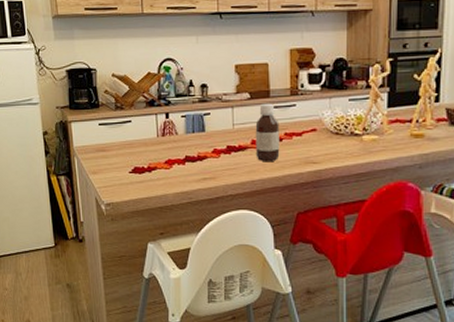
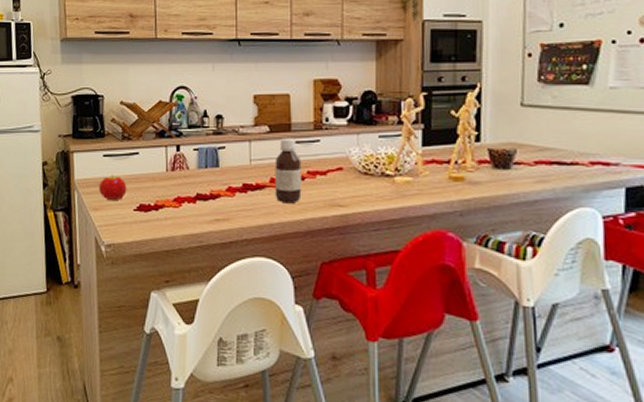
fruit: none [97,141,122,164] -> present [99,174,127,200]

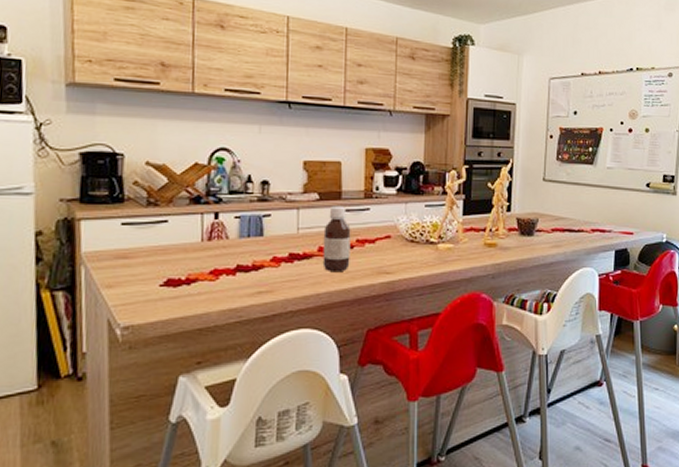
fruit: present [99,174,127,200] -> none [115,246,152,275]

